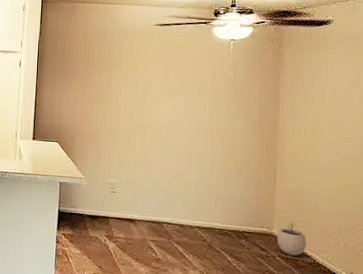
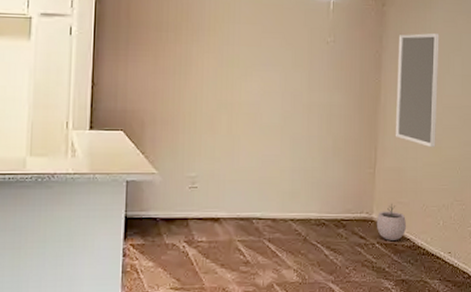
home mirror: none [293,71,336,174] -> present [395,33,440,148]

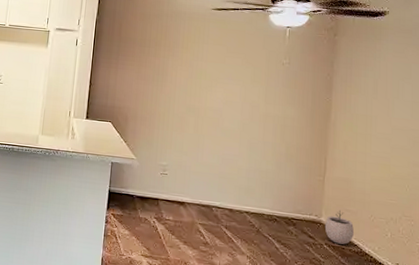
home mirror: present [395,33,440,148] -> none [344,61,389,165]

